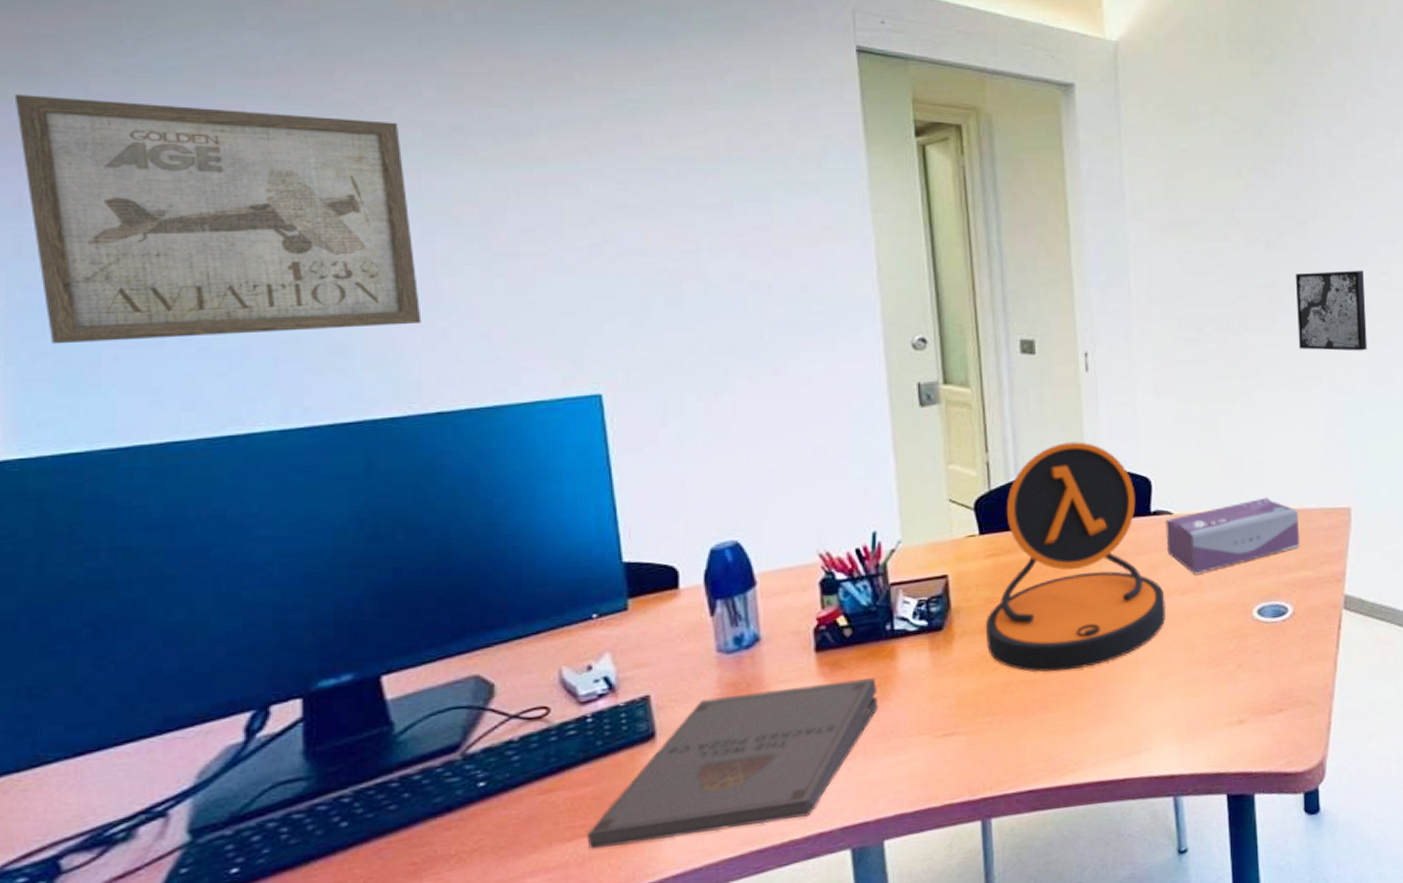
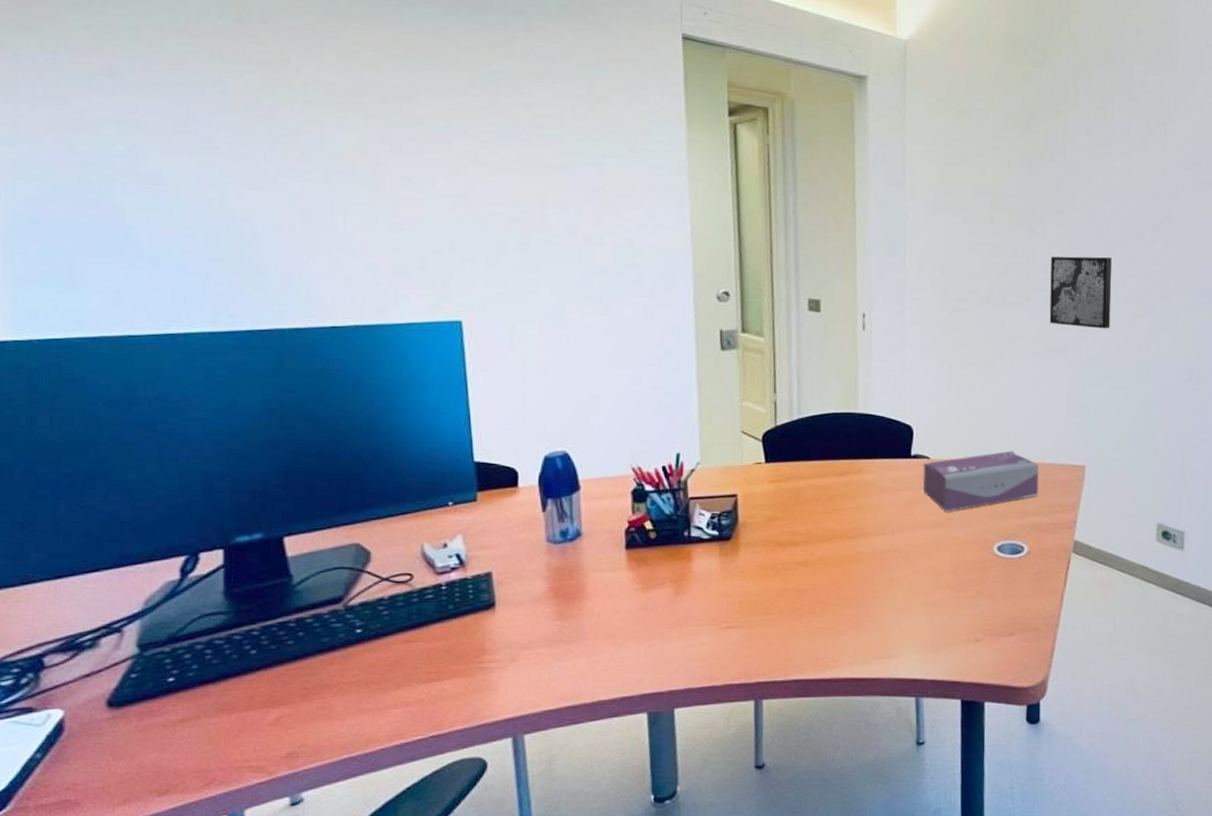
wall art: present [14,94,422,344] -> none [11,43,321,252]
pizza box: present [587,678,879,850] -> none [439,575,675,692]
desk lamp: present [985,442,1166,672] -> none [766,390,919,584]

